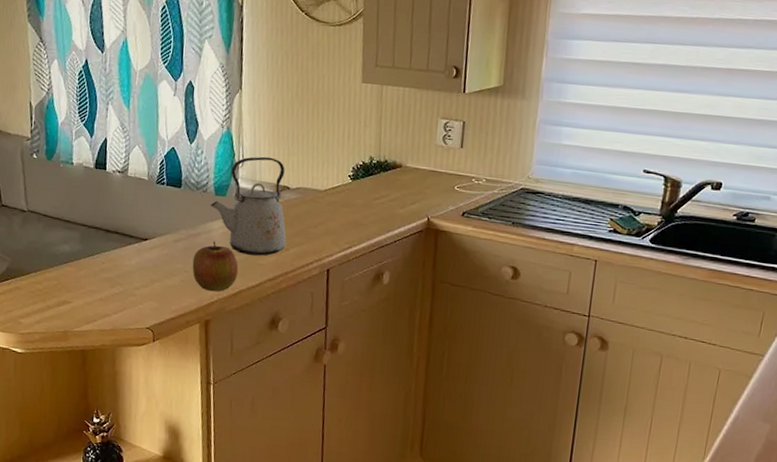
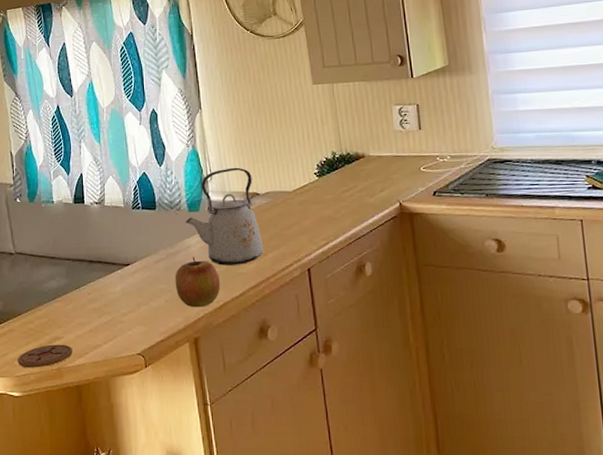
coaster: none [22,307,81,328] -> present [18,344,72,368]

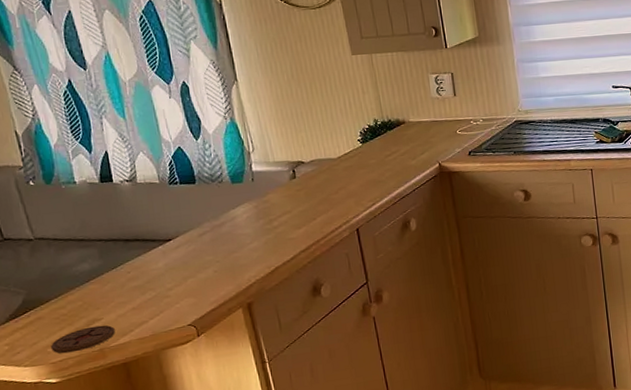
apple: present [175,257,221,308] -> none [222,227,271,275]
kettle: present [186,167,264,266] -> none [229,137,313,233]

